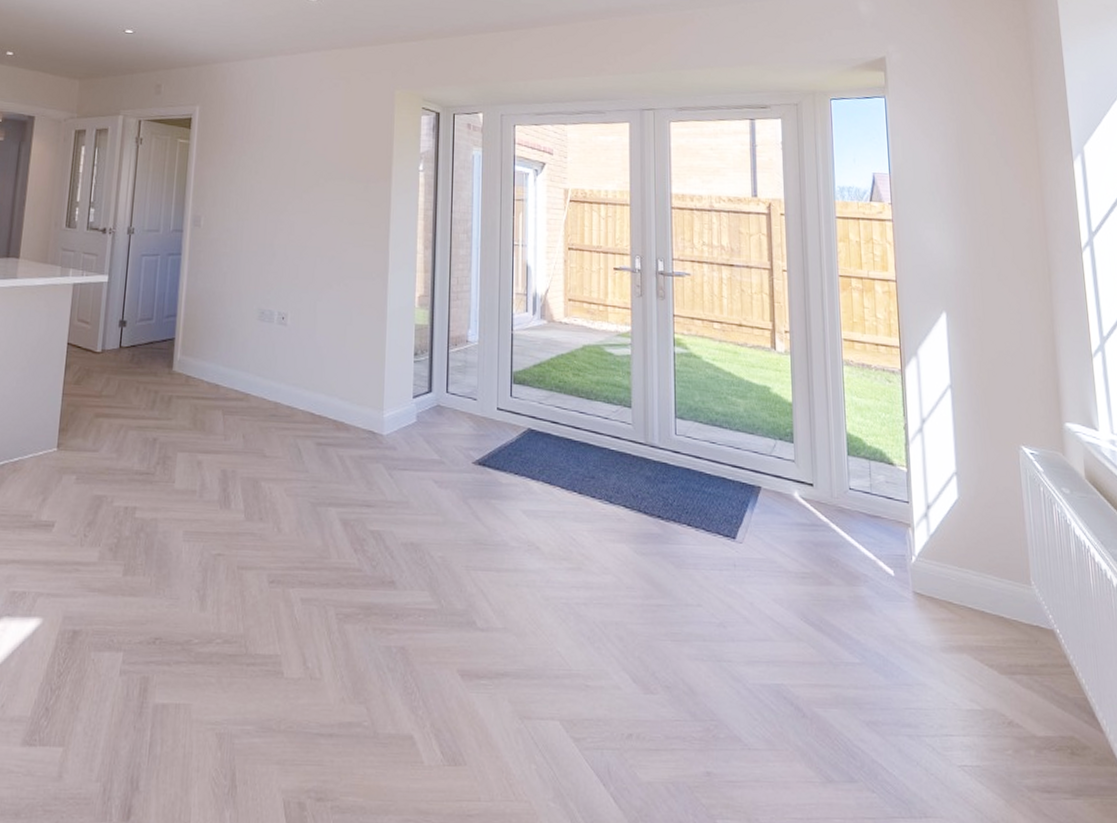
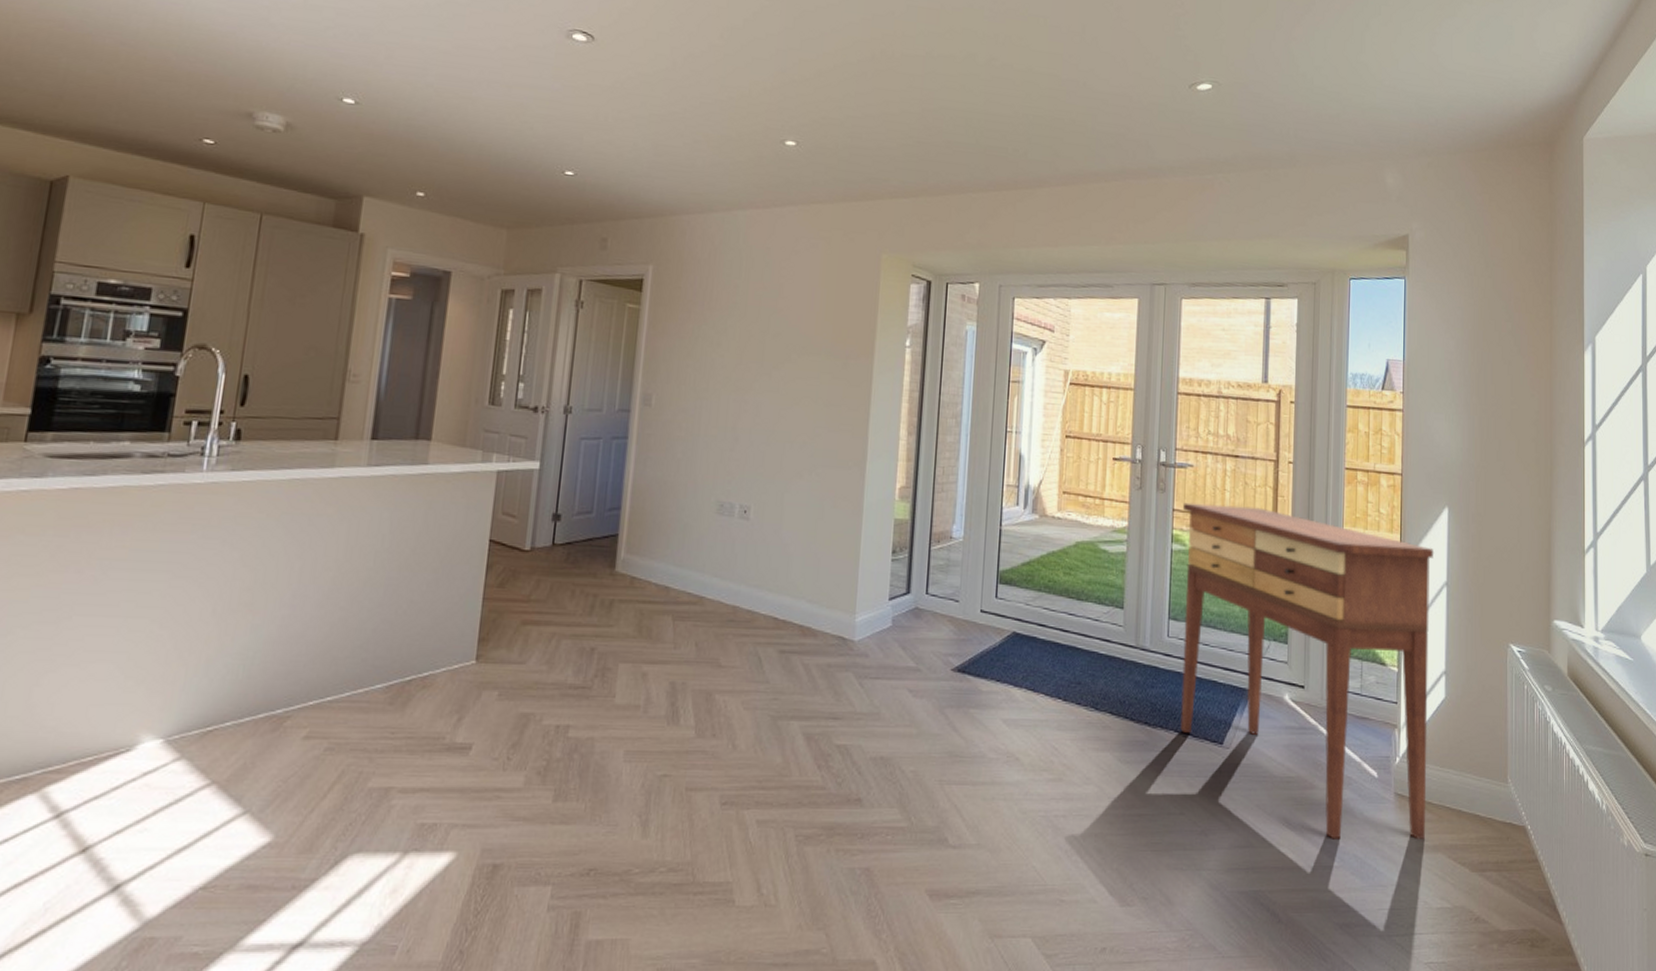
console table: none [682,308,949,639] -> present [1180,502,1435,840]

